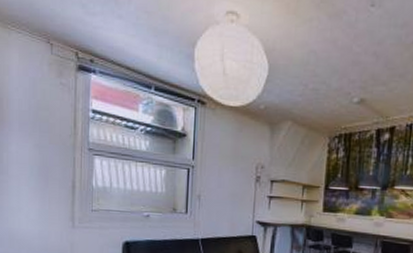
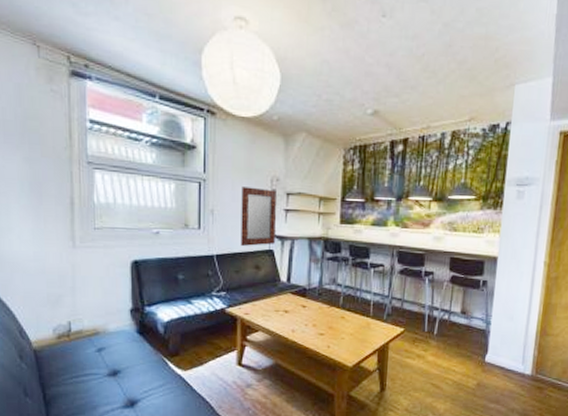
home mirror: none [225,173,262,232] -> present [240,187,277,246]

